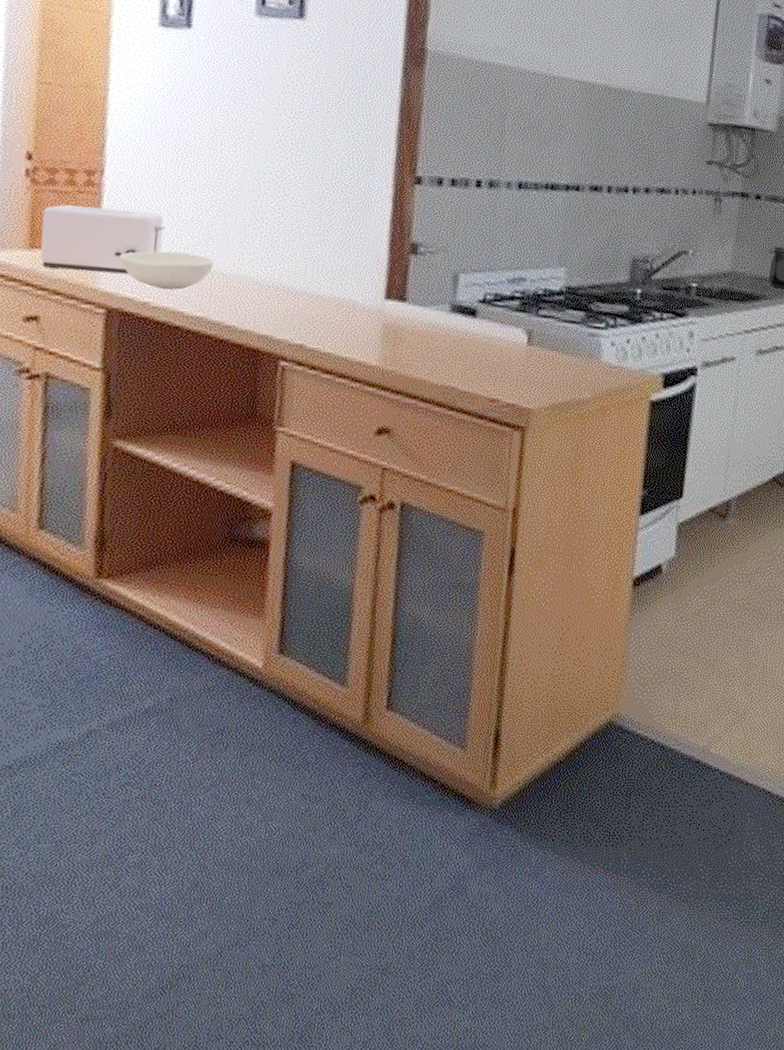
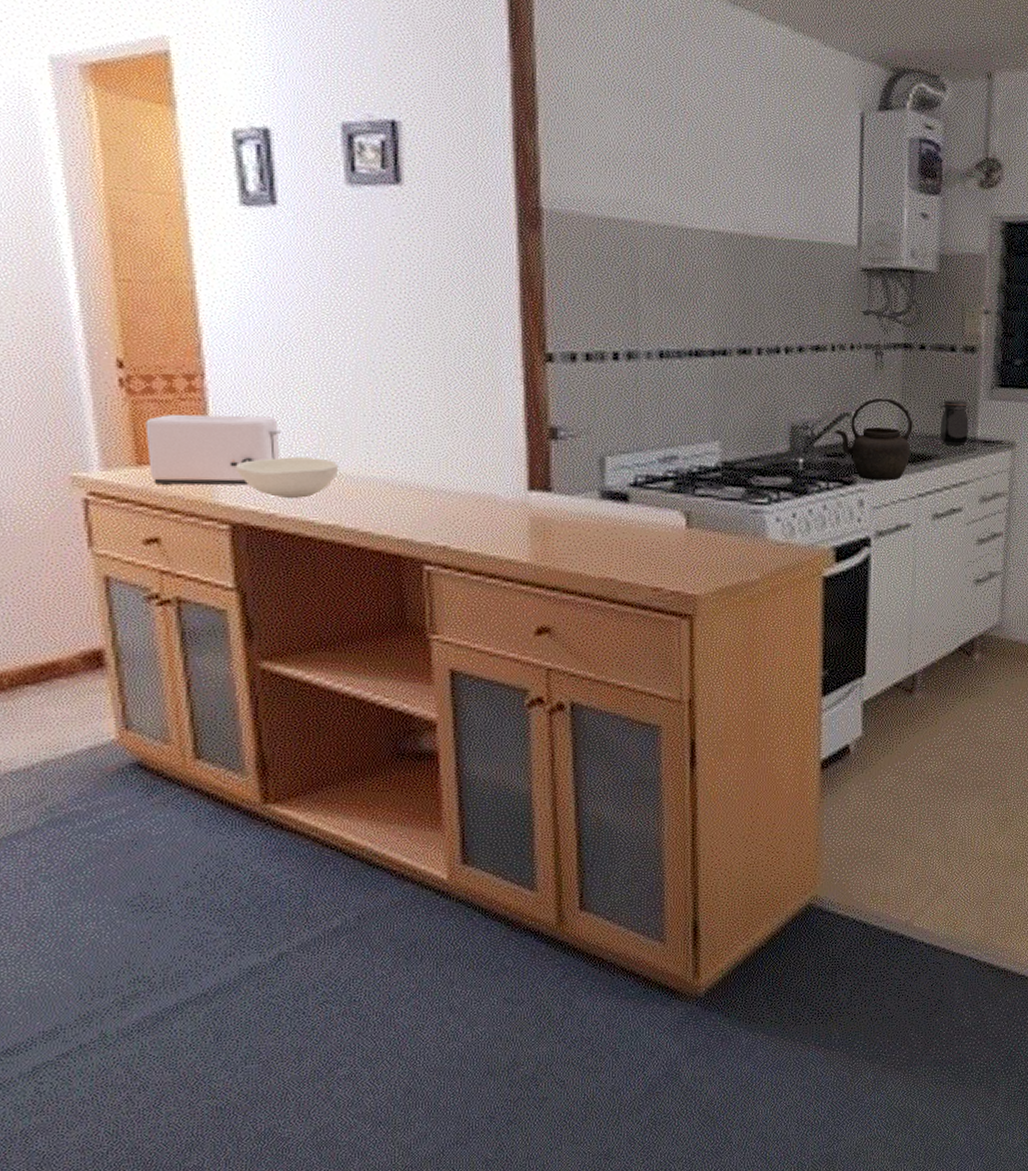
kettle: none [671,239,745,316] -> present [834,398,913,482]

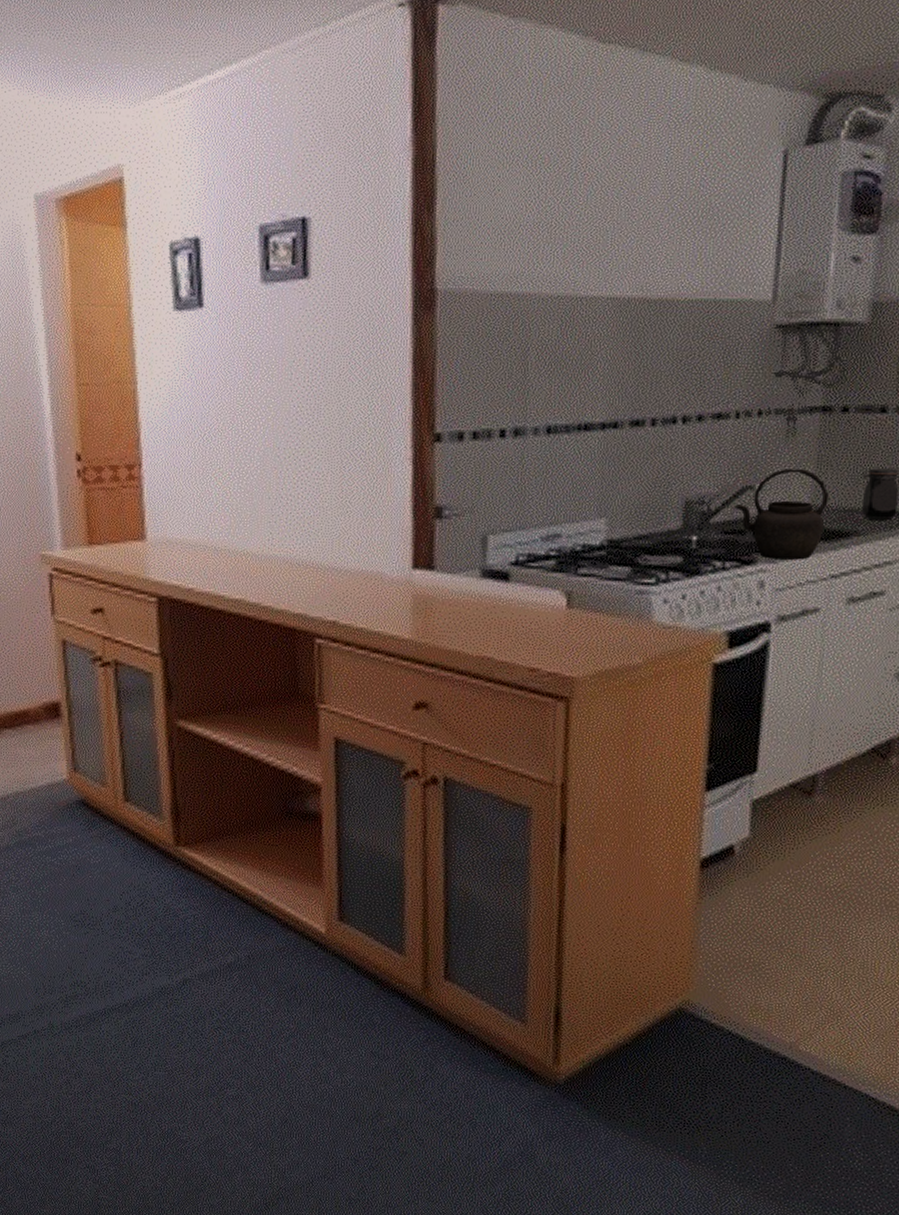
toaster: present [145,414,280,486] -> none [96,500,200,563]
bowl: present [235,457,339,499] -> none [162,537,247,575]

